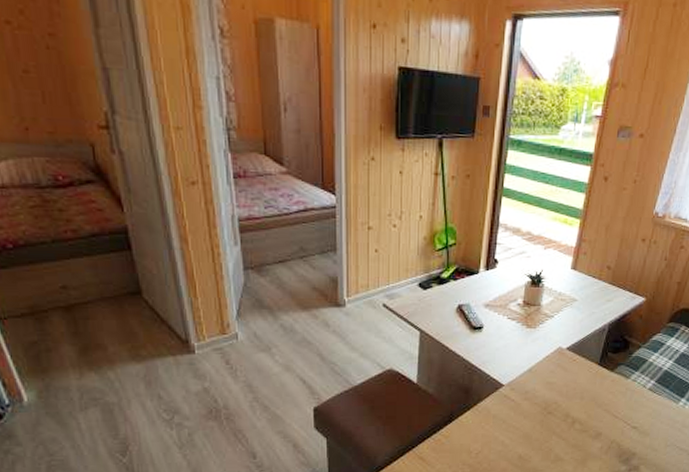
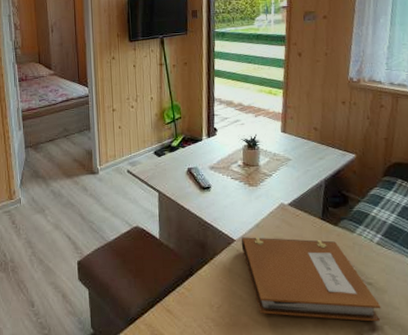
notebook: none [509,382,641,463] -> present [241,237,381,322]

